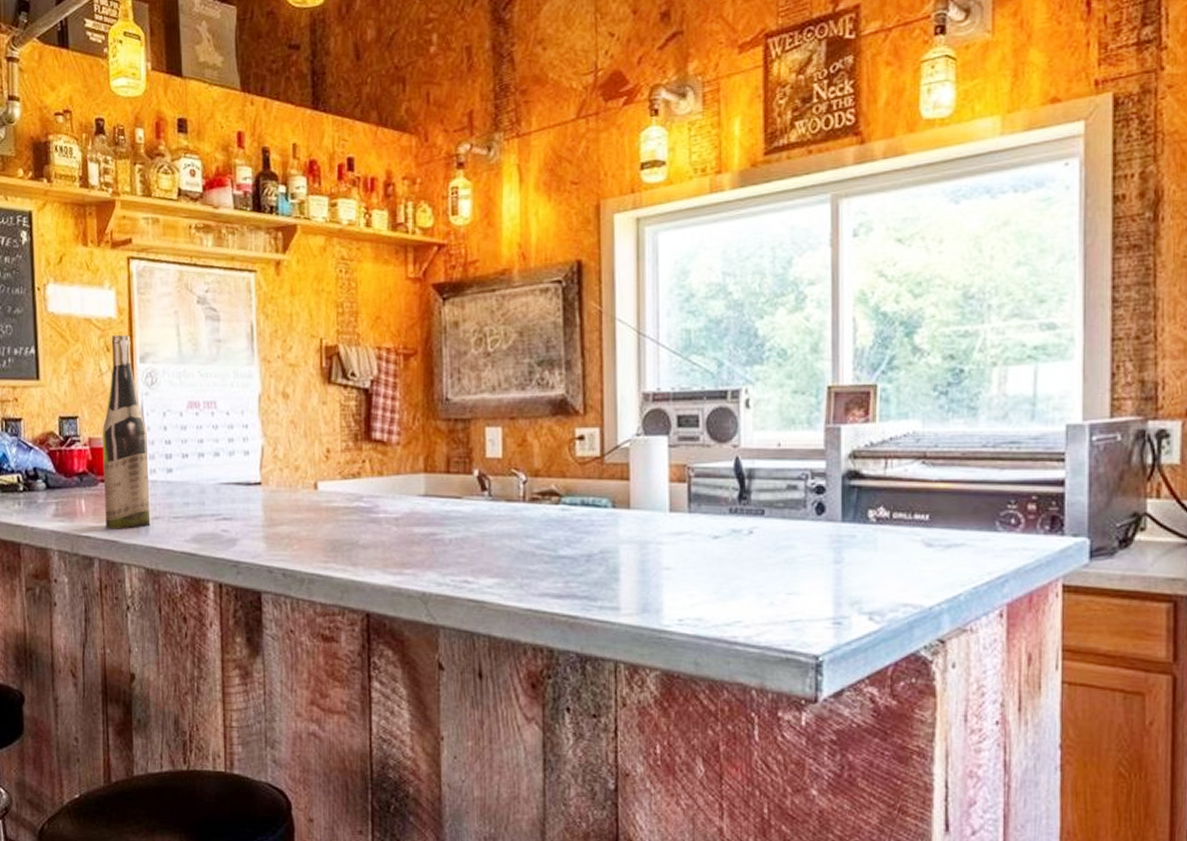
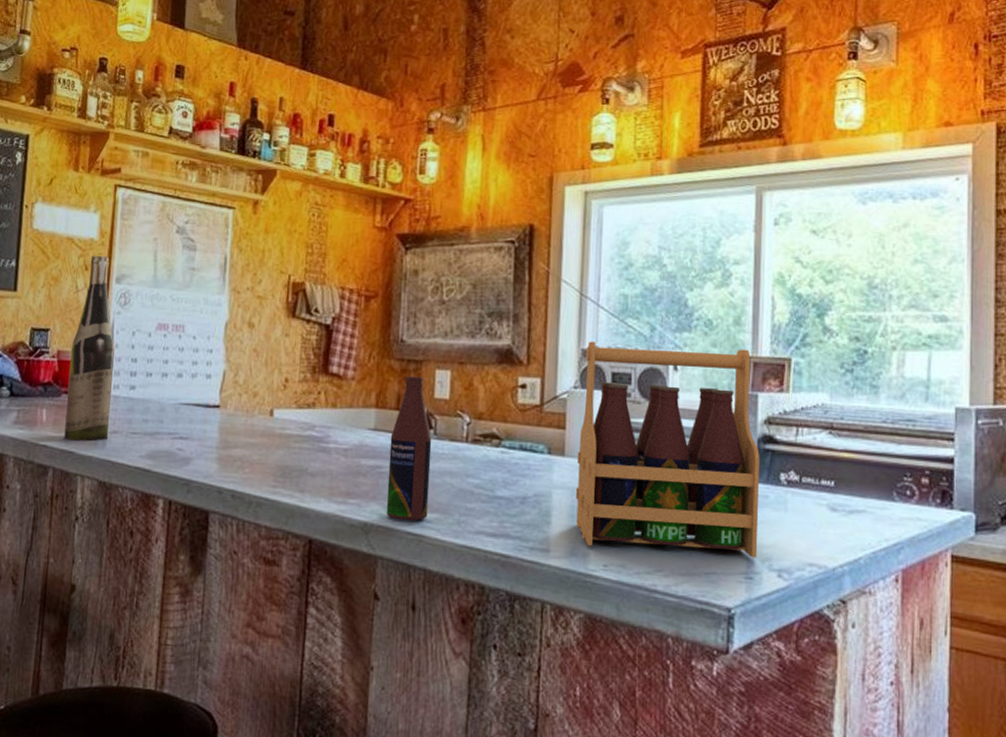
bottle rack: none [443,378,846,602] -> present [386,341,760,558]

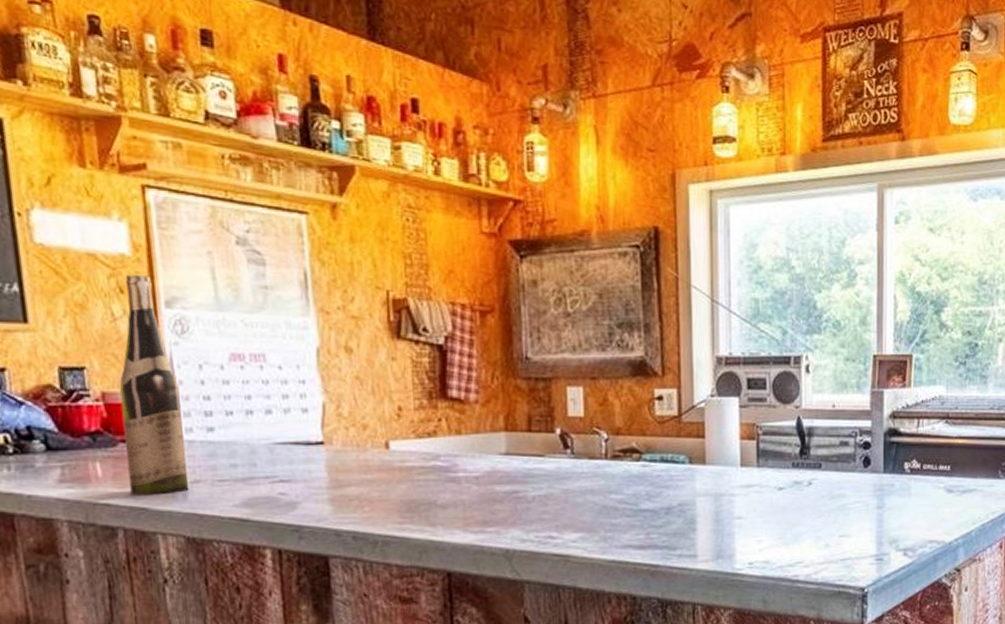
bottle rack: present [386,341,760,558] -> none [525,348,887,547]

